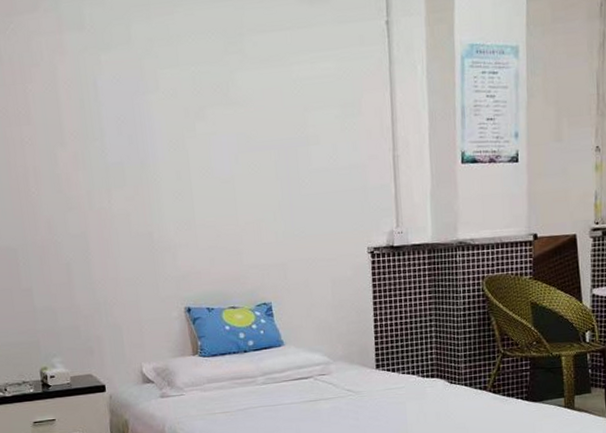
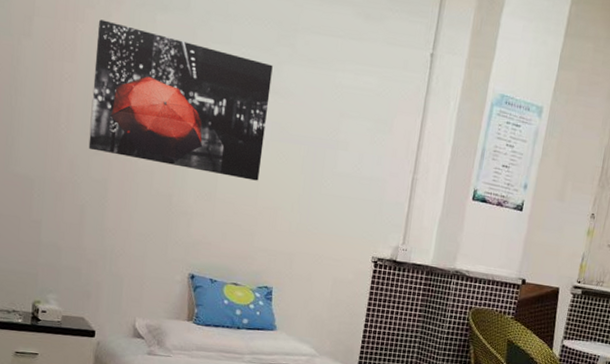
wall art: none [46,74,235,207] -> present [88,19,273,181]

